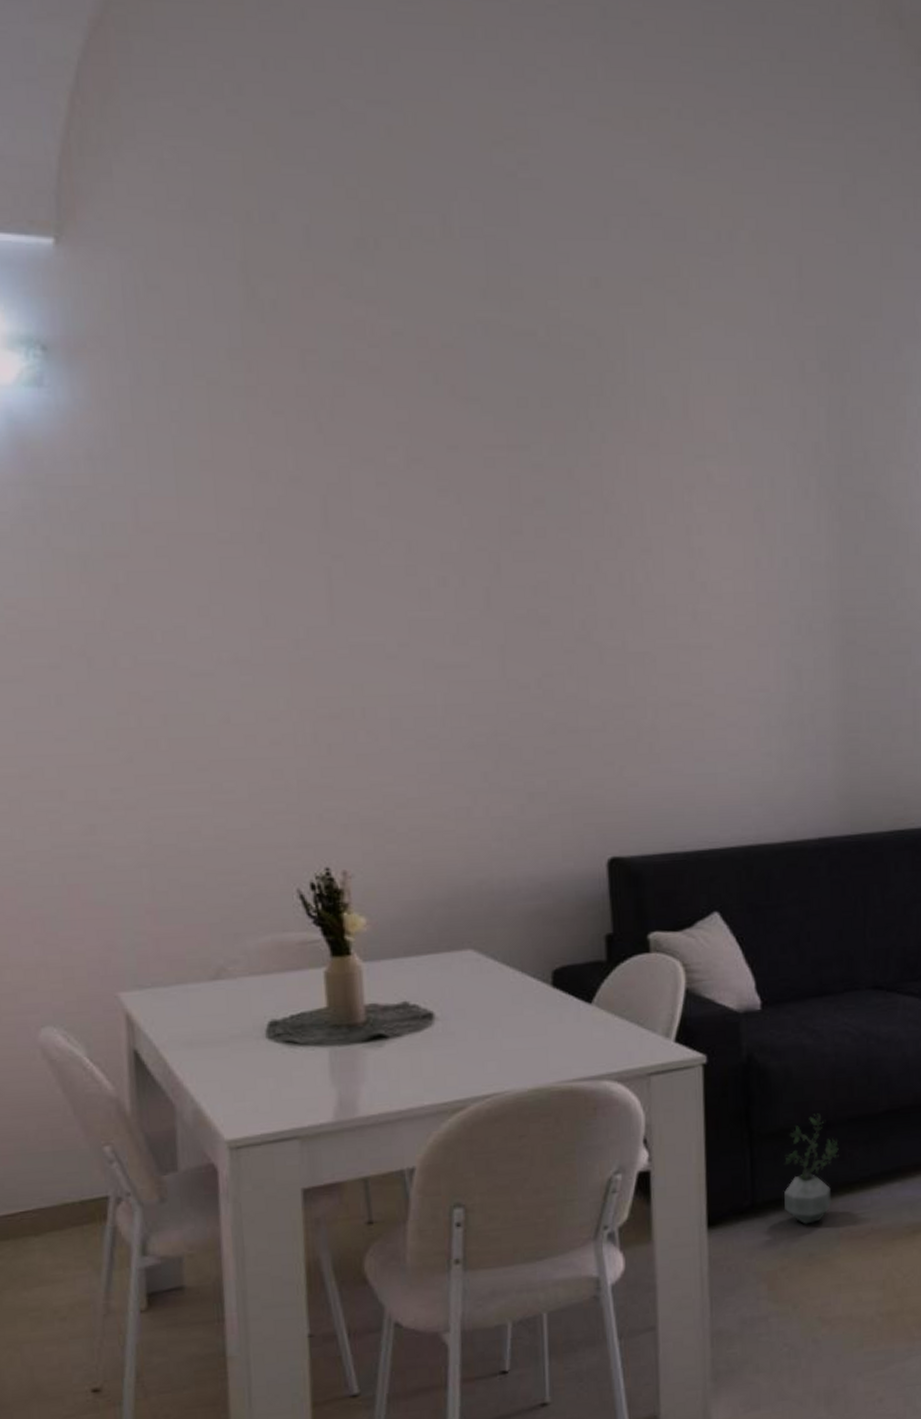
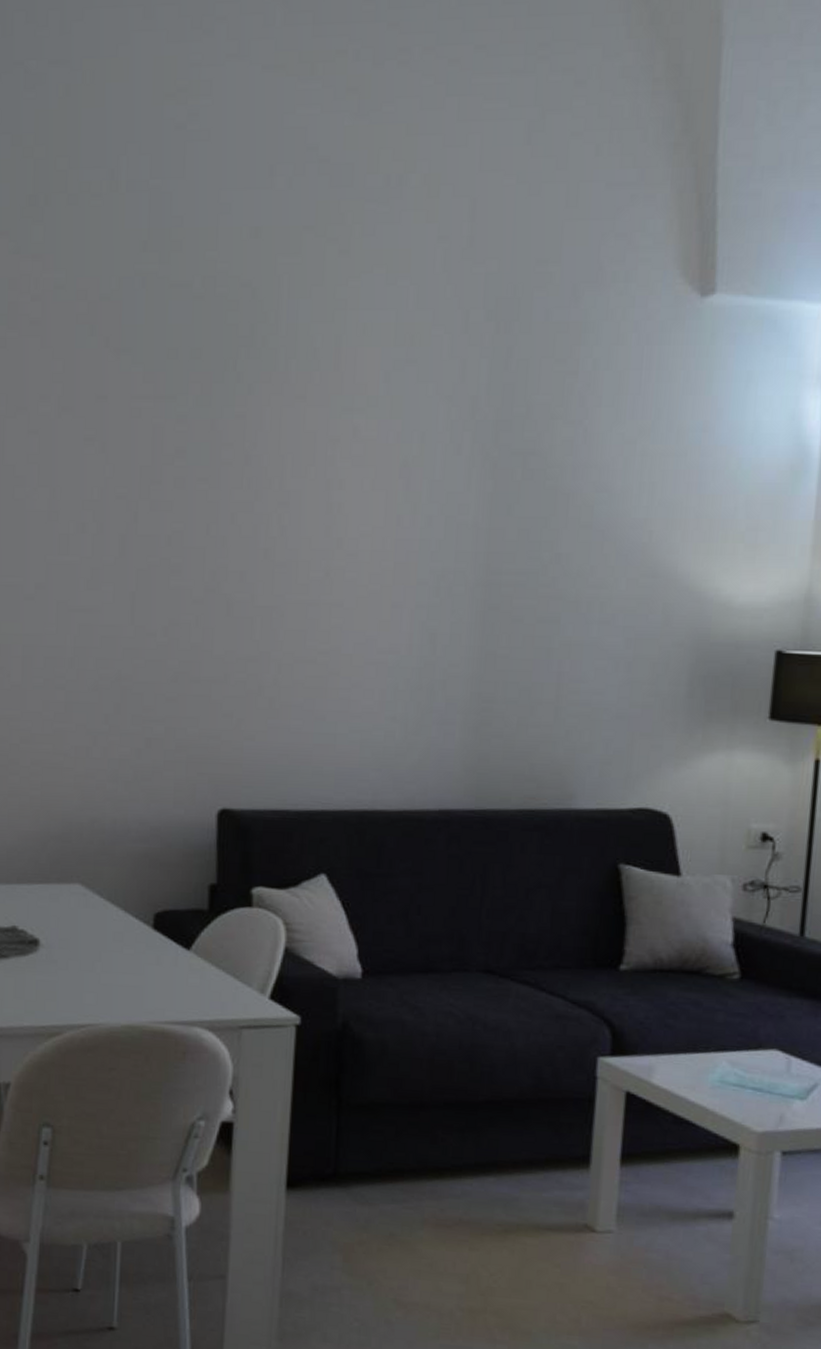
potted plant: present [784,1113,839,1225] -> none [368,1092,432,1204]

